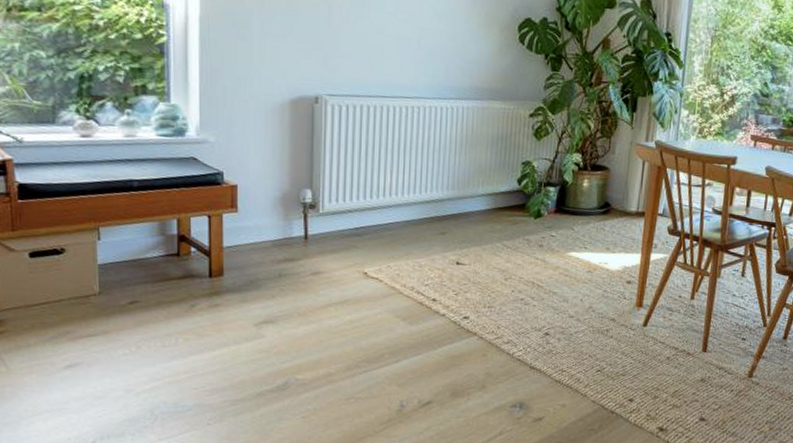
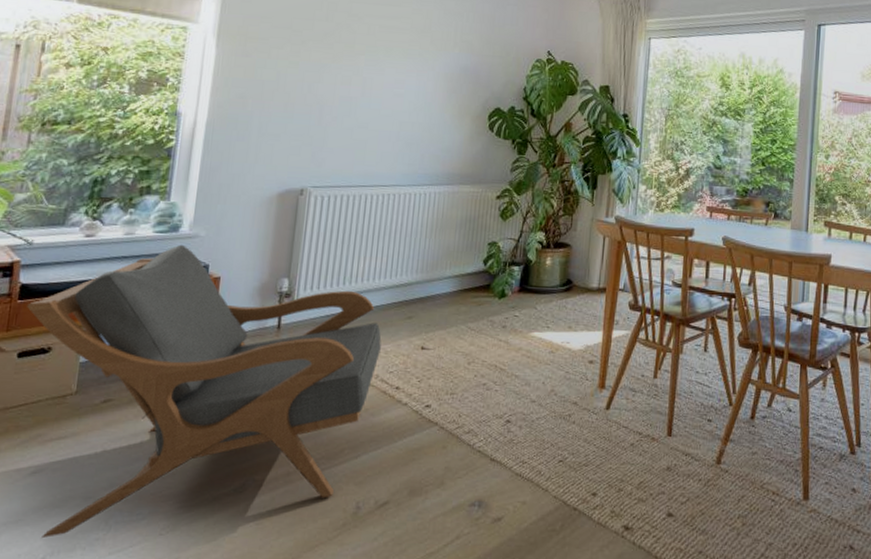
armchair: none [28,149,415,425] -> present [26,244,382,539]

